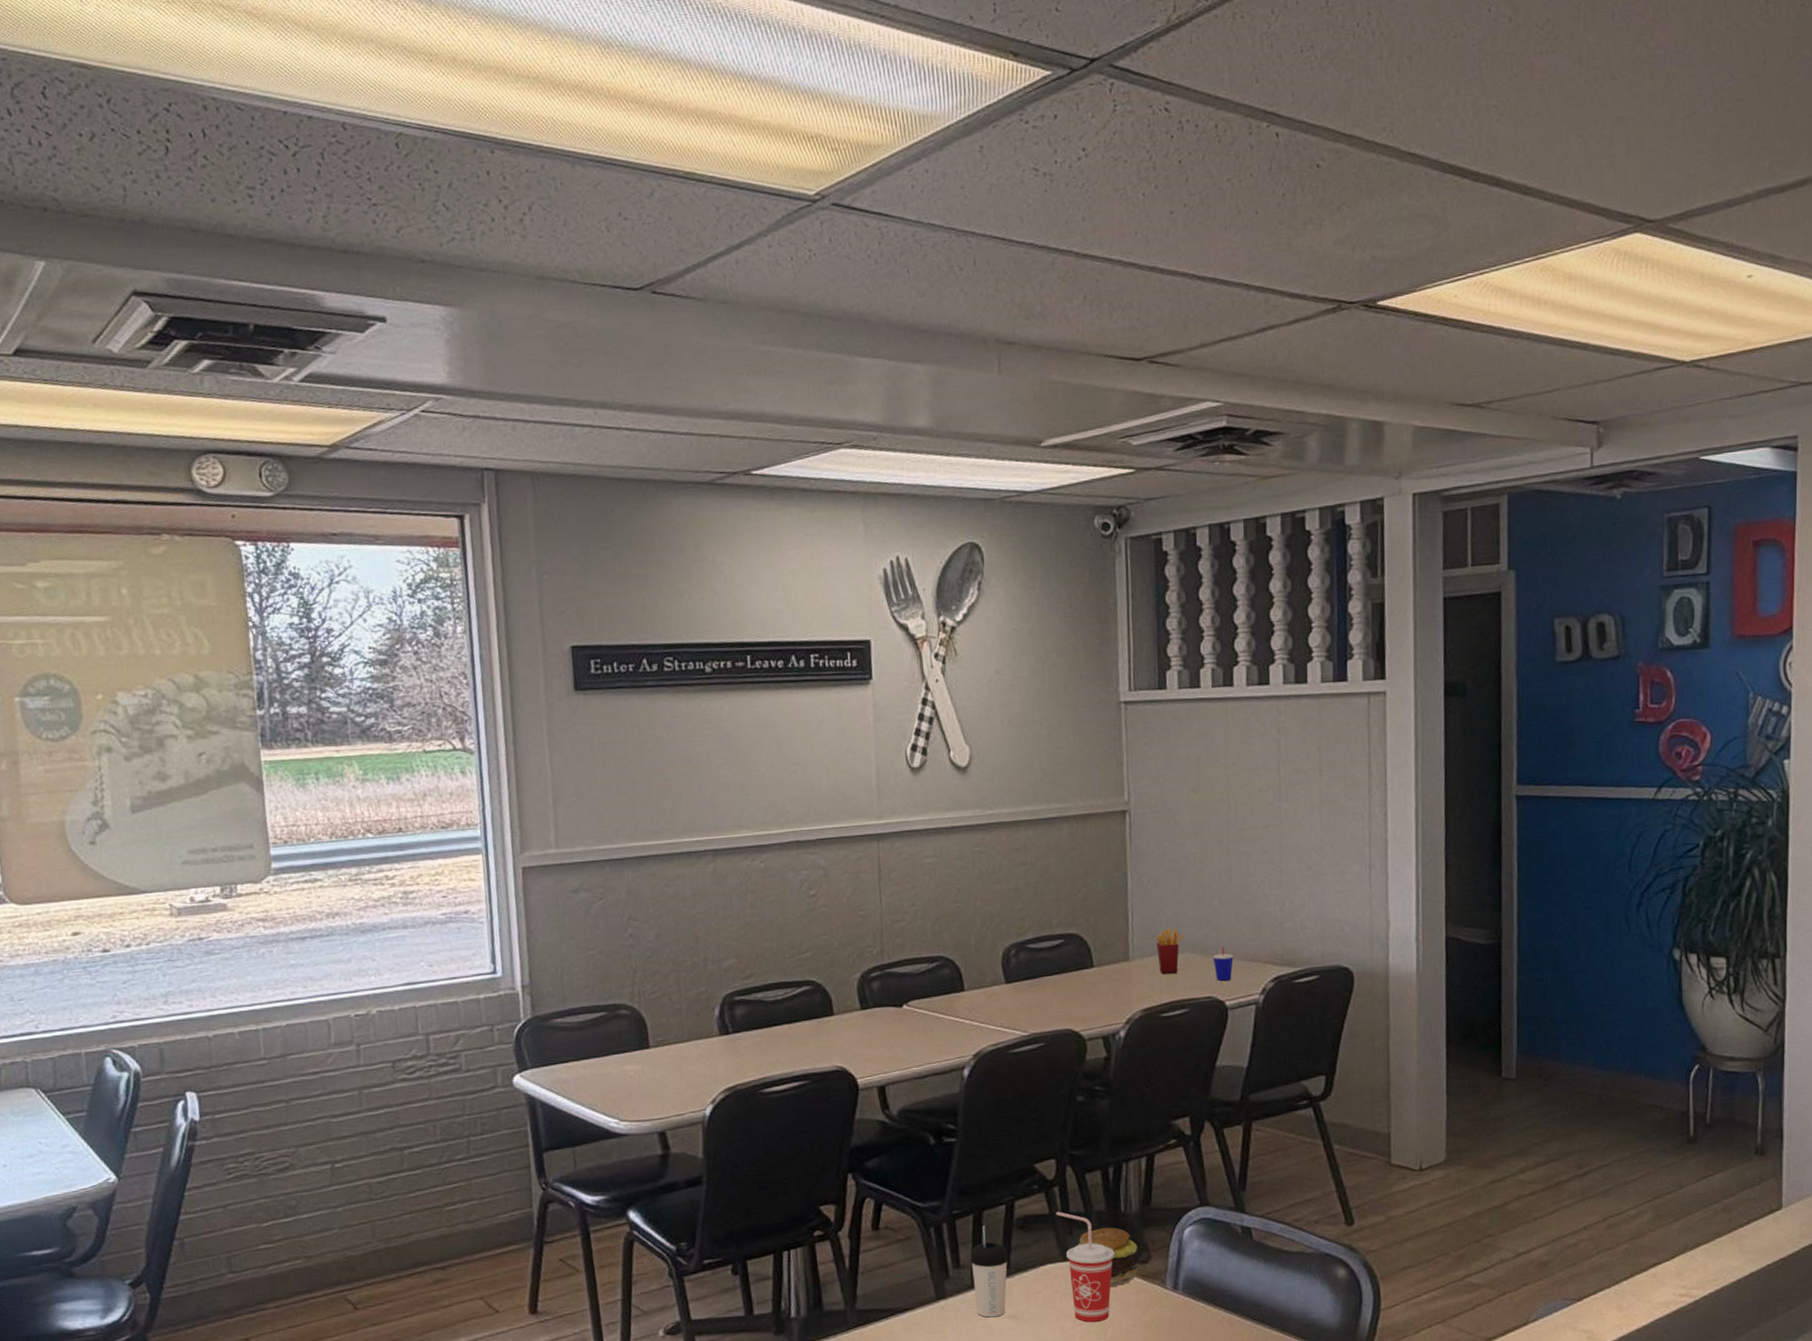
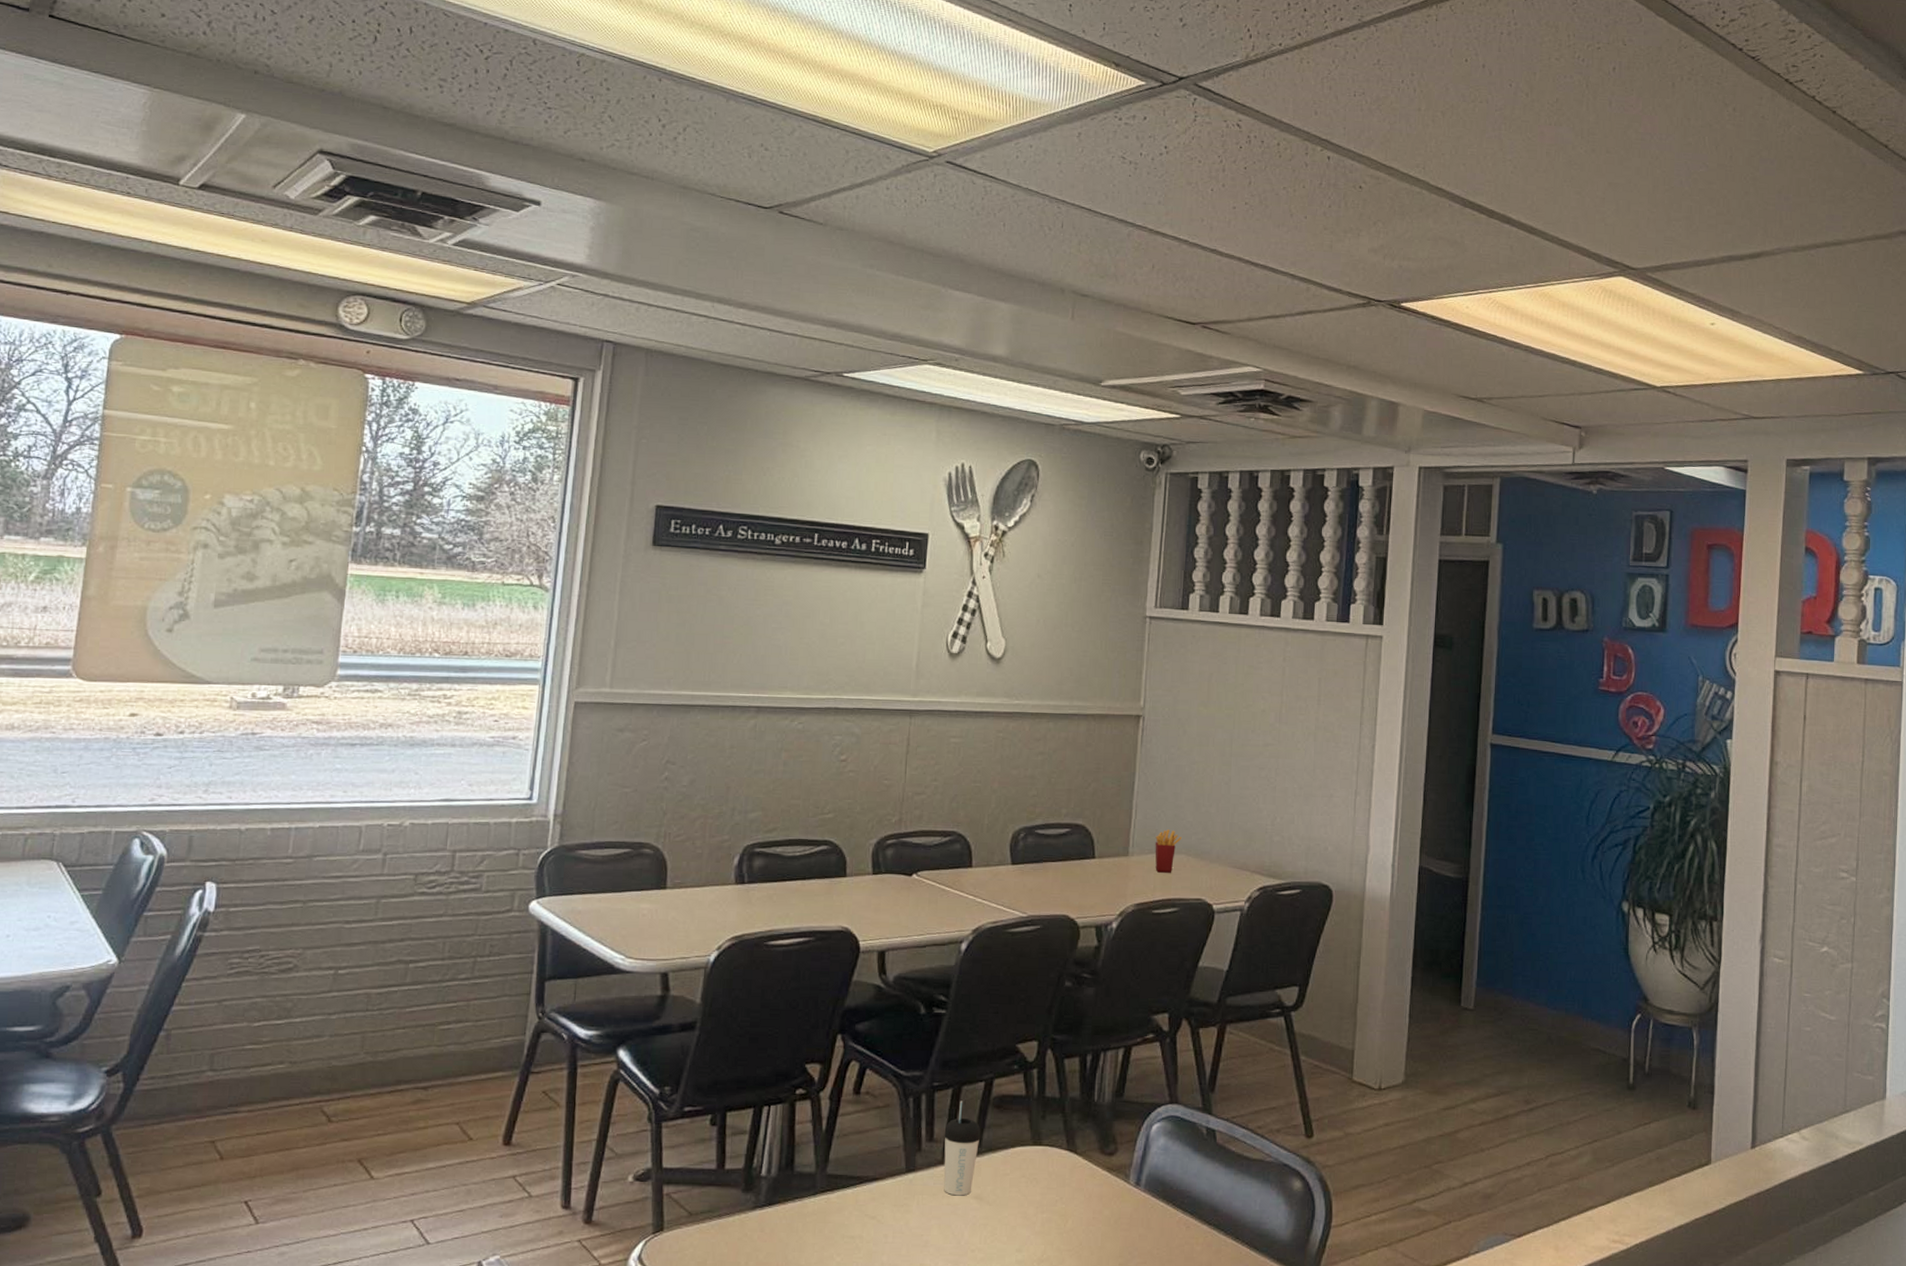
beverage cup: present [1056,1211,1114,1322] -> none [1032,1094,1083,1211]
burger: present [1078,1227,1139,1287] -> none [1049,1115,1107,1176]
beverage cup: present [1213,946,1234,981] -> none [1206,852,1224,885]

